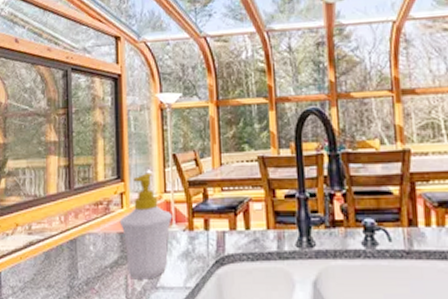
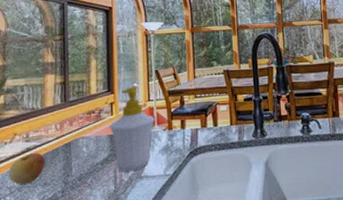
apple: none [10,248,49,284] -> present [8,153,45,184]

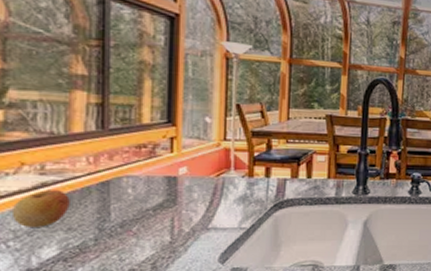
soap bottle: present [109,86,155,172] -> none [167,119,231,222]

